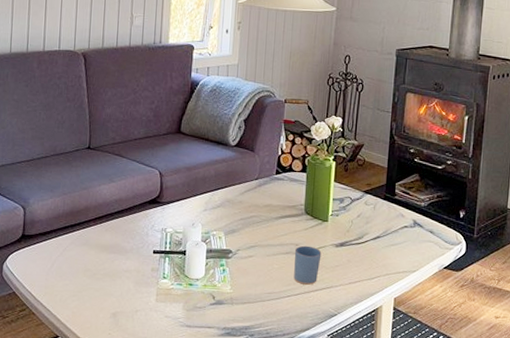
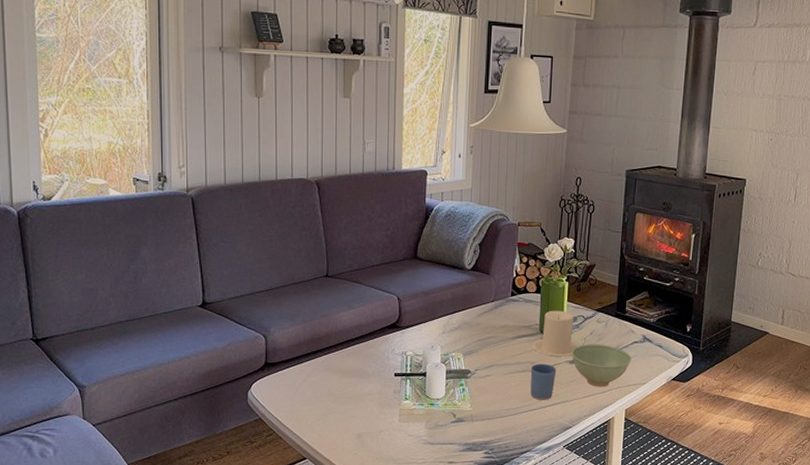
candle: none [297,190,345,240] -> present [533,310,578,357]
bowl: none [337,227,401,274] -> present [571,344,632,387]

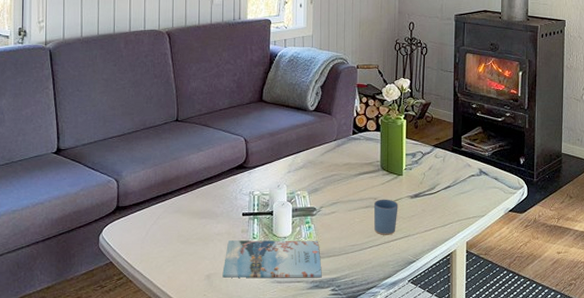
magazine: none [373,401,475,441] -> present [222,240,322,278]
candle: present [533,310,578,357] -> none [375,147,418,192]
bowl: present [571,344,632,387] -> none [412,179,470,221]

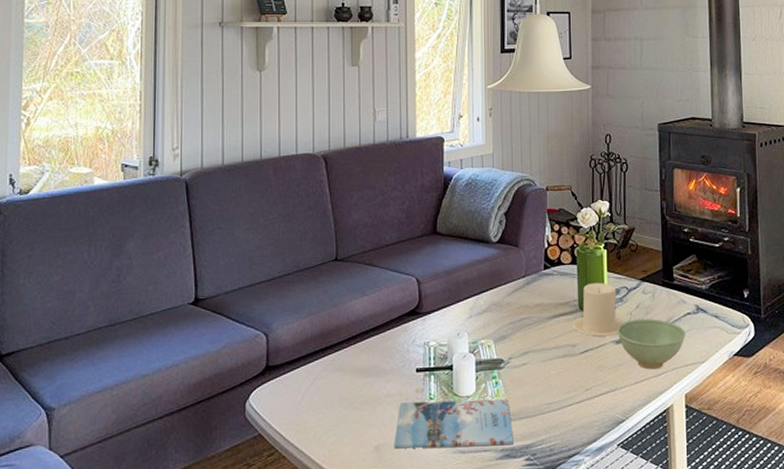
mug: present [373,199,398,235] -> none [572,345,602,390]
candle: none [375,147,418,192] -> present [572,282,624,337]
bowl: none [412,179,470,221] -> present [616,319,686,370]

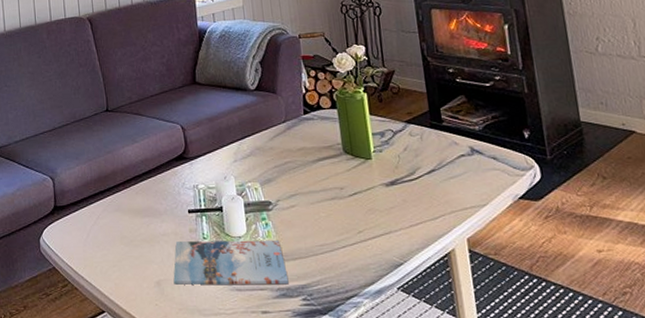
candle: present [572,282,624,337] -> none [338,125,393,180]
bowl: present [616,319,686,370] -> none [385,161,462,213]

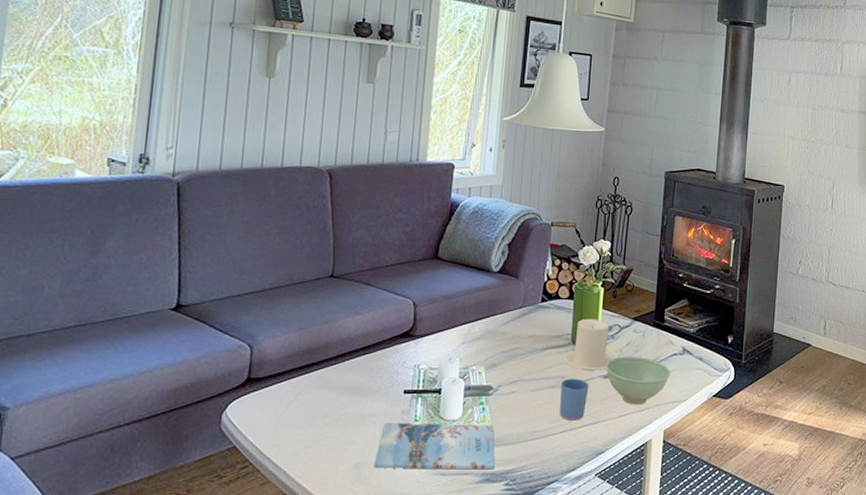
candle: none [338,125,393,180] -> present [563,318,613,371]
mug: none [340,188,373,232] -> present [559,378,589,421]
bowl: none [385,161,462,213] -> present [605,356,671,405]

